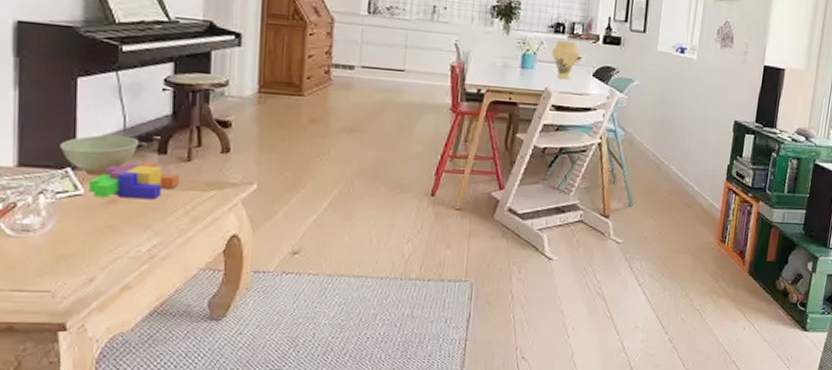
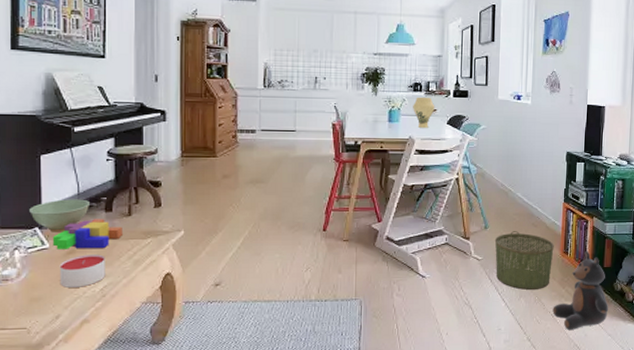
candle: none [95,205,156,246] -> present [59,254,105,288]
basket: none [637,211,710,282] -> present [494,231,554,290]
teddy bear: none [701,240,768,332] -> present [552,250,608,330]

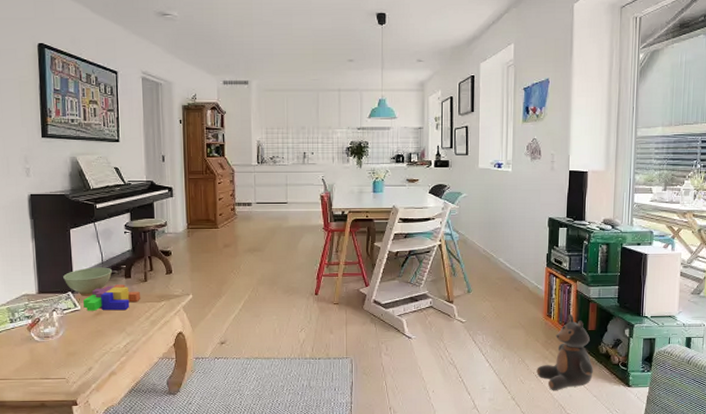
candle: present [59,254,105,288] -> none [89,315,128,344]
vase: present [413,96,435,128] -> none [396,167,417,197]
basket: present [494,231,554,290] -> none [477,295,537,351]

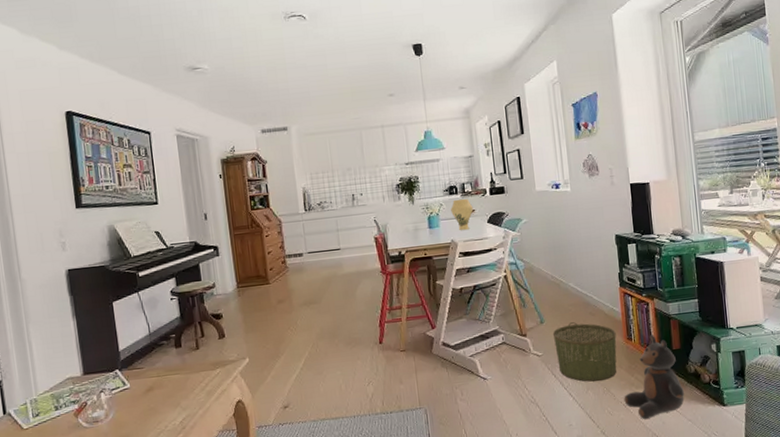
bowl: present [63,267,113,296] -> none [109,338,162,373]
toy blocks: present [83,284,140,311] -> none [132,355,194,388]
vase: none [396,167,417,197] -> present [451,198,474,230]
basket: none [477,295,537,351] -> present [552,322,617,382]

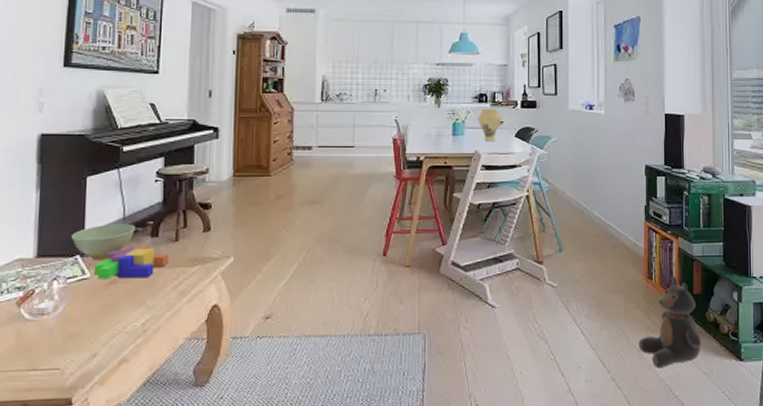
bowl: none [109,338,162,373] -> present [71,223,136,260]
toy blocks: none [132,355,194,388] -> present [94,245,168,279]
basket: present [552,322,617,382] -> none [570,254,637,321]

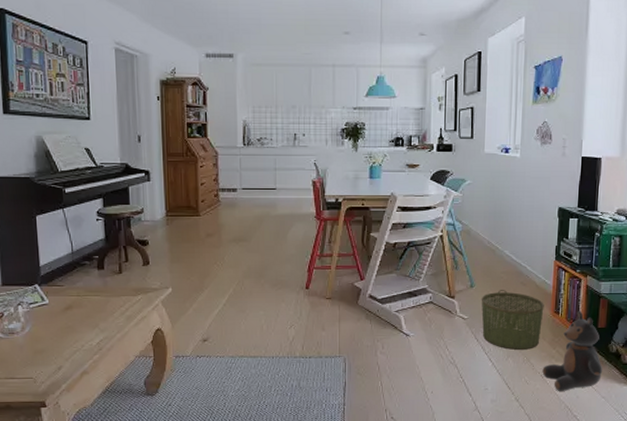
bowl: present [71,223,136,260] -> none [29,257,84,289]
toy blocks: present [94,245,168,279] -> none [52,276,115,305]
vase: present [478,108,502,141] -> none [394,151,418,184]
basket: none [570,254,637,321] -> present [481,290,544,350]

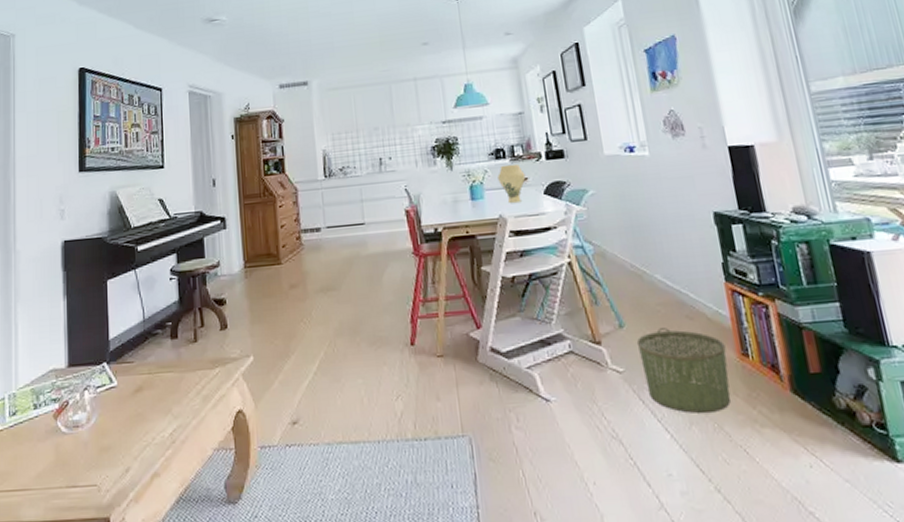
vase: none [394,151,418,184] -> present [497,163,526,203]
teddy bear: present [542,310,602,391] -> none [744,349,836,474]

